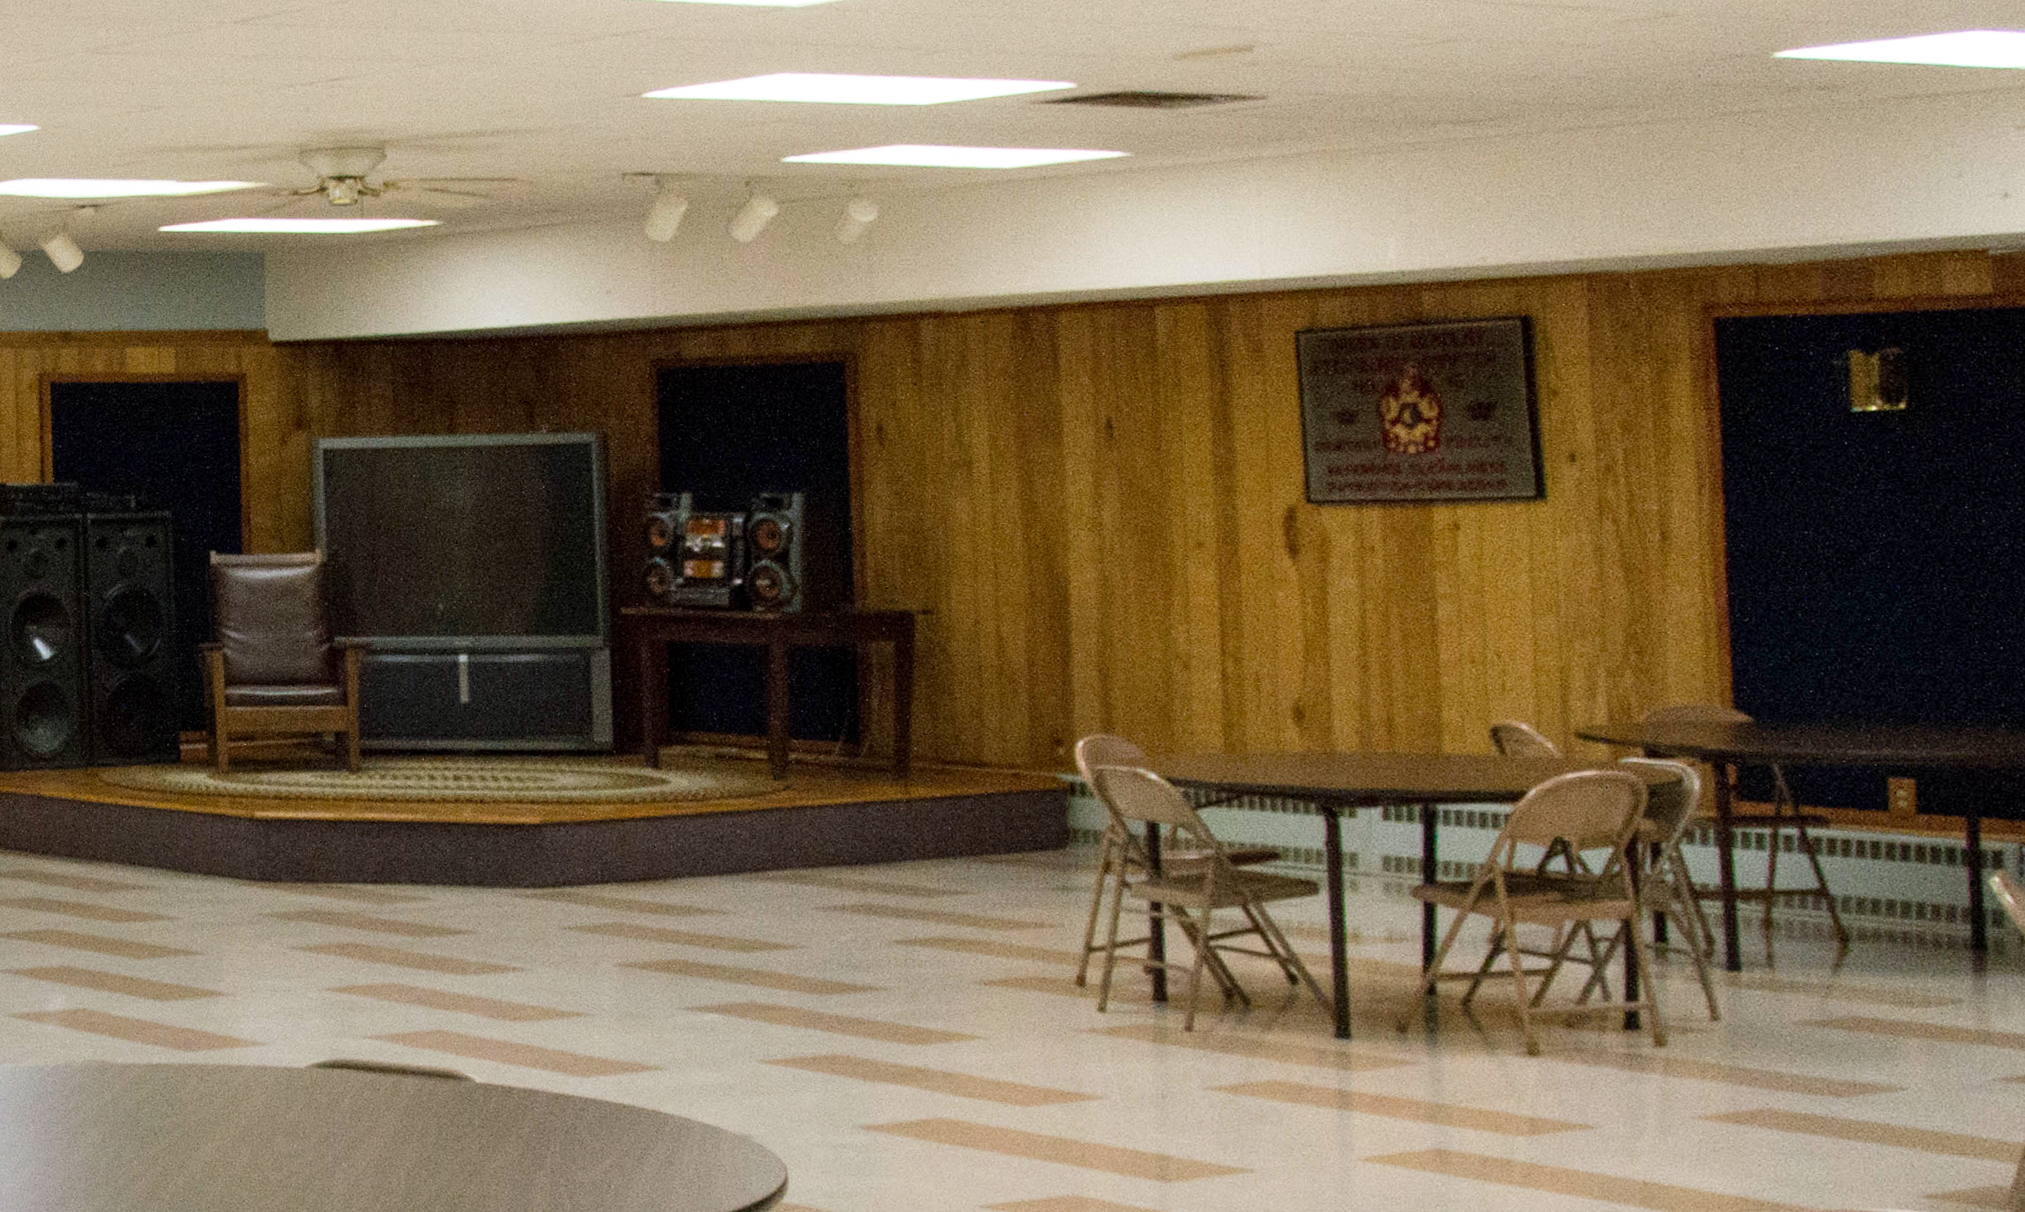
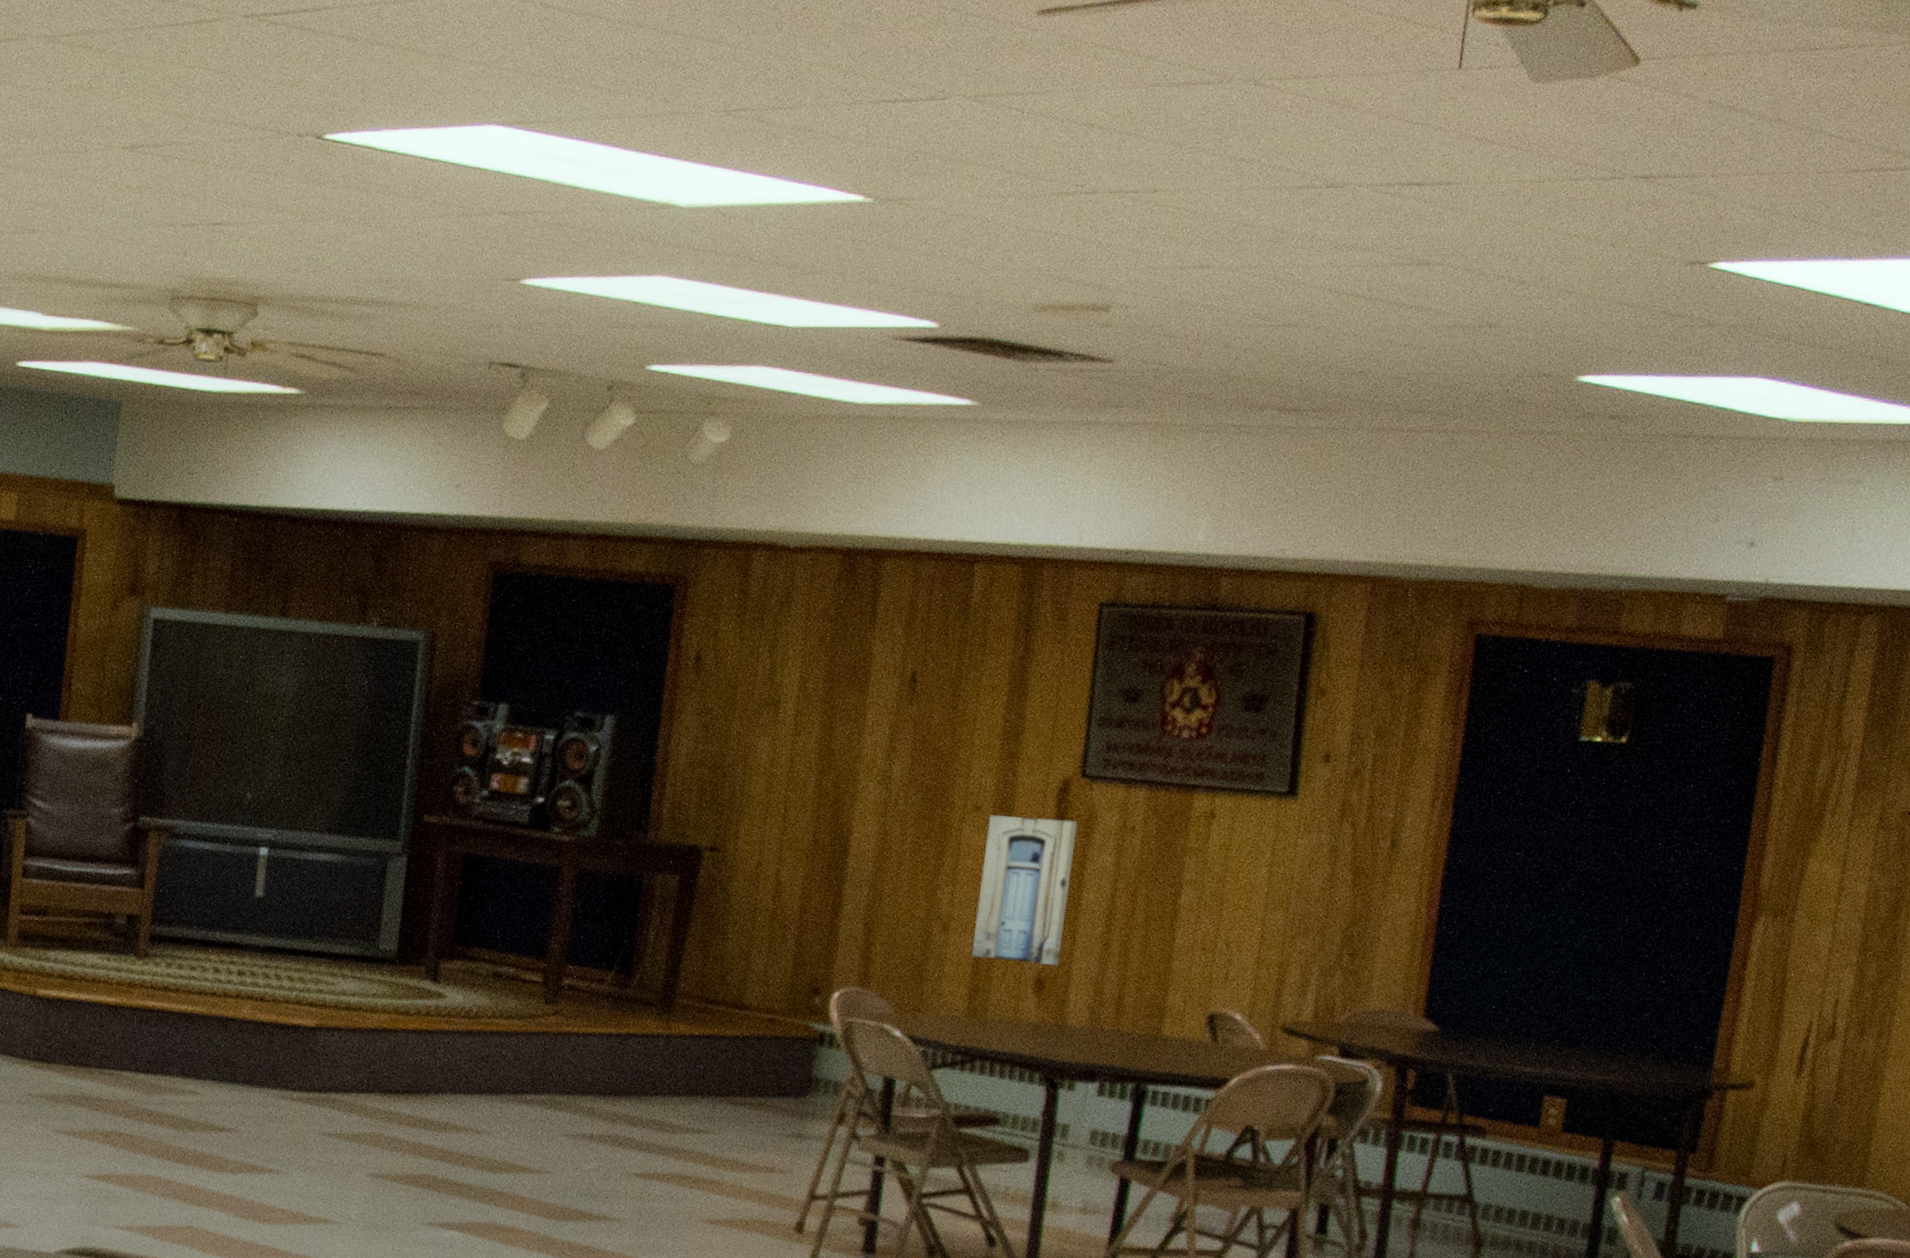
wall art: none [1214,547,1316,694] -> present [971,814,1078,966]

